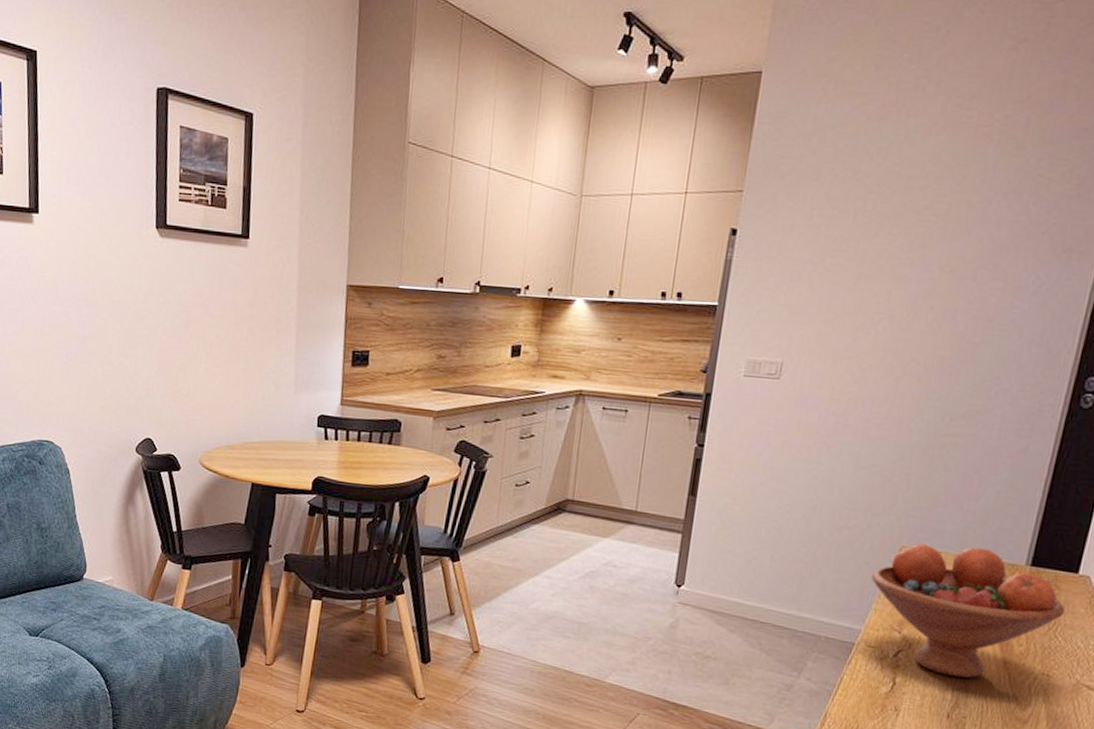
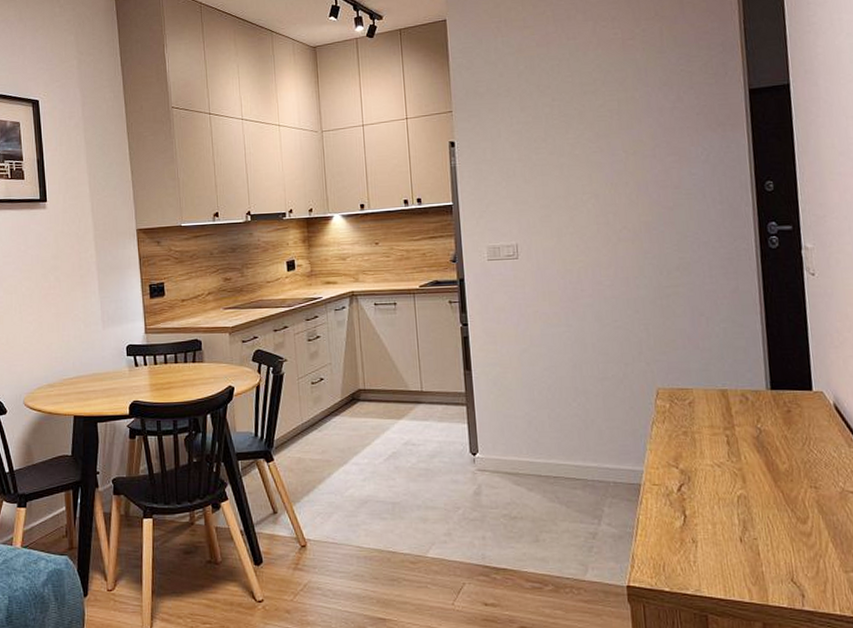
fruit bowl: present [871,543,1066,679] -> none [638,380,812,501]

